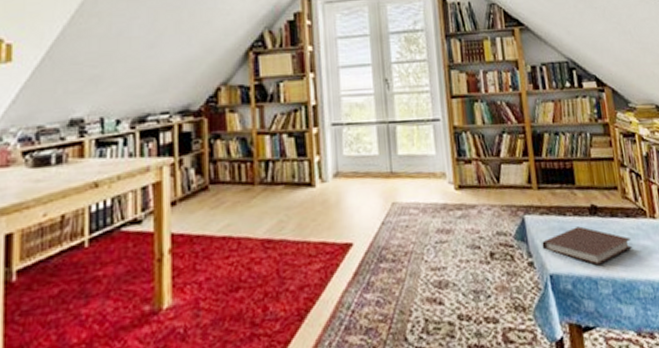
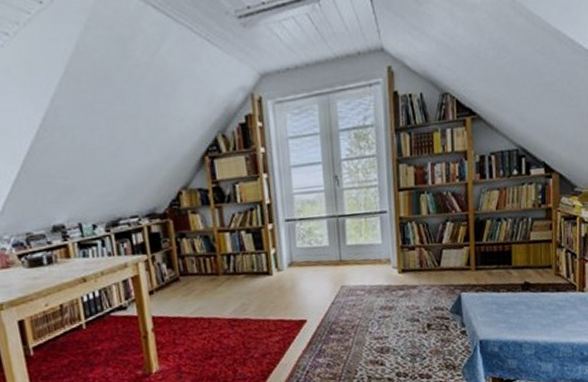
notebook: present [542,226,632,266] -> none [475,300,558,332]

